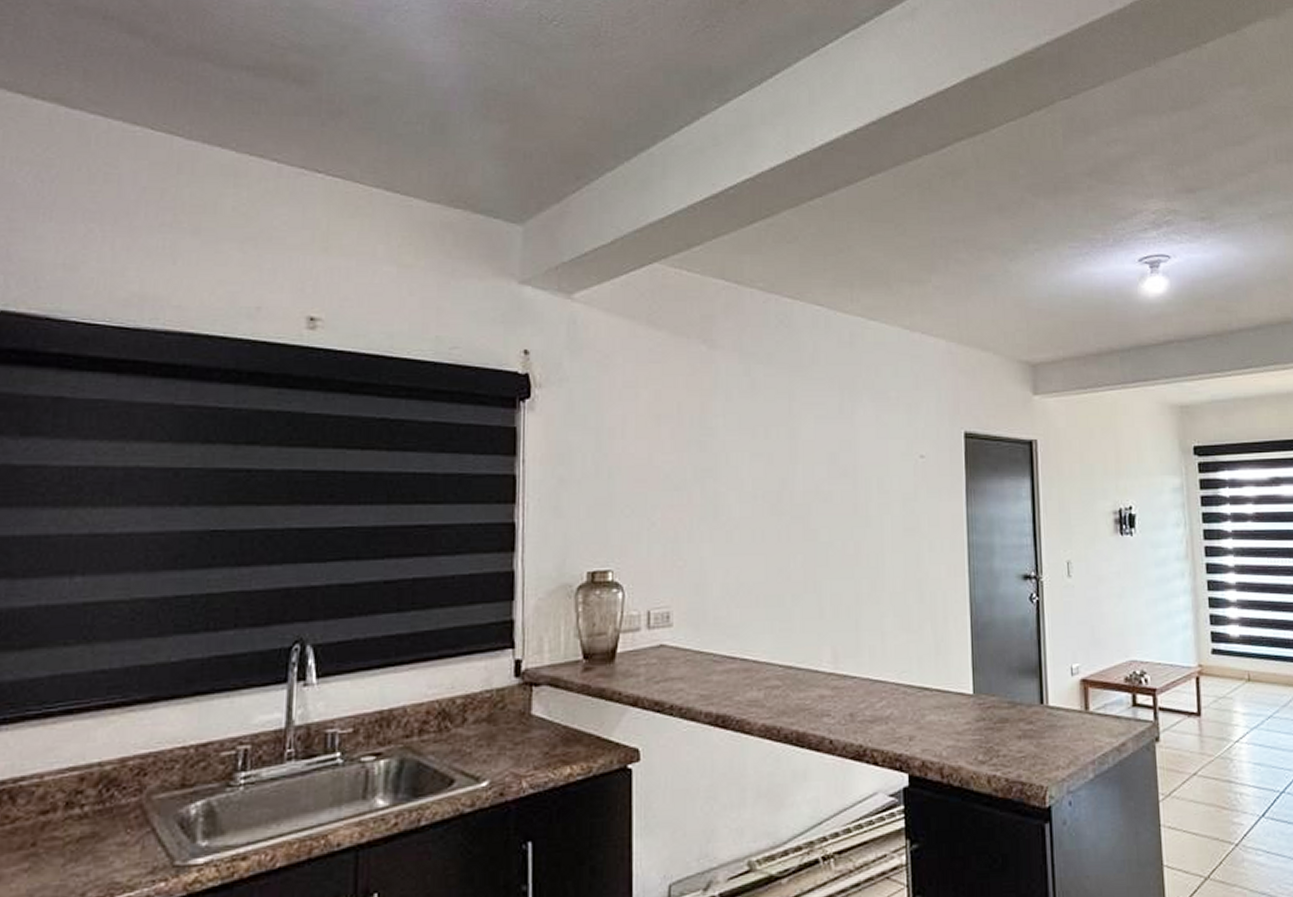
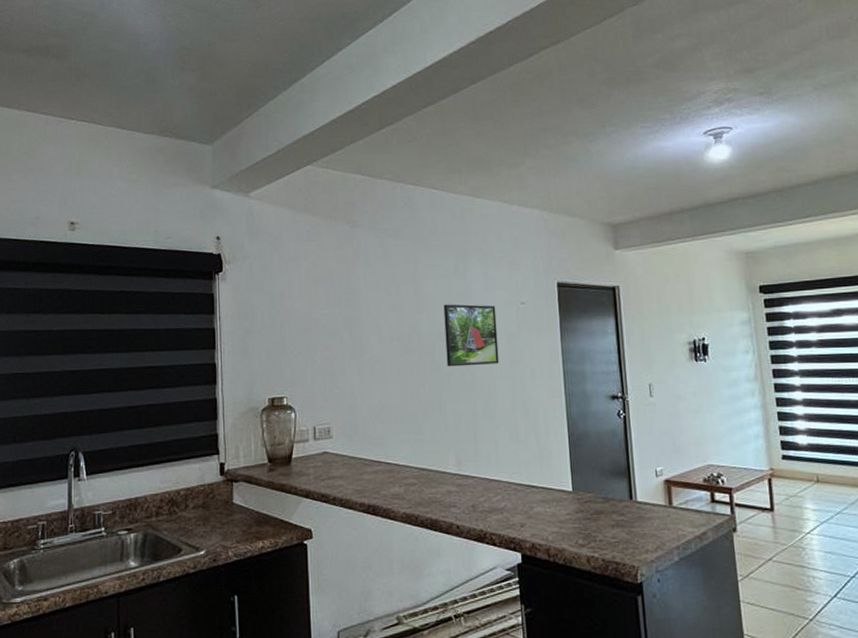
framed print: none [824,454,891,535] -> present [443,304,499,367]

